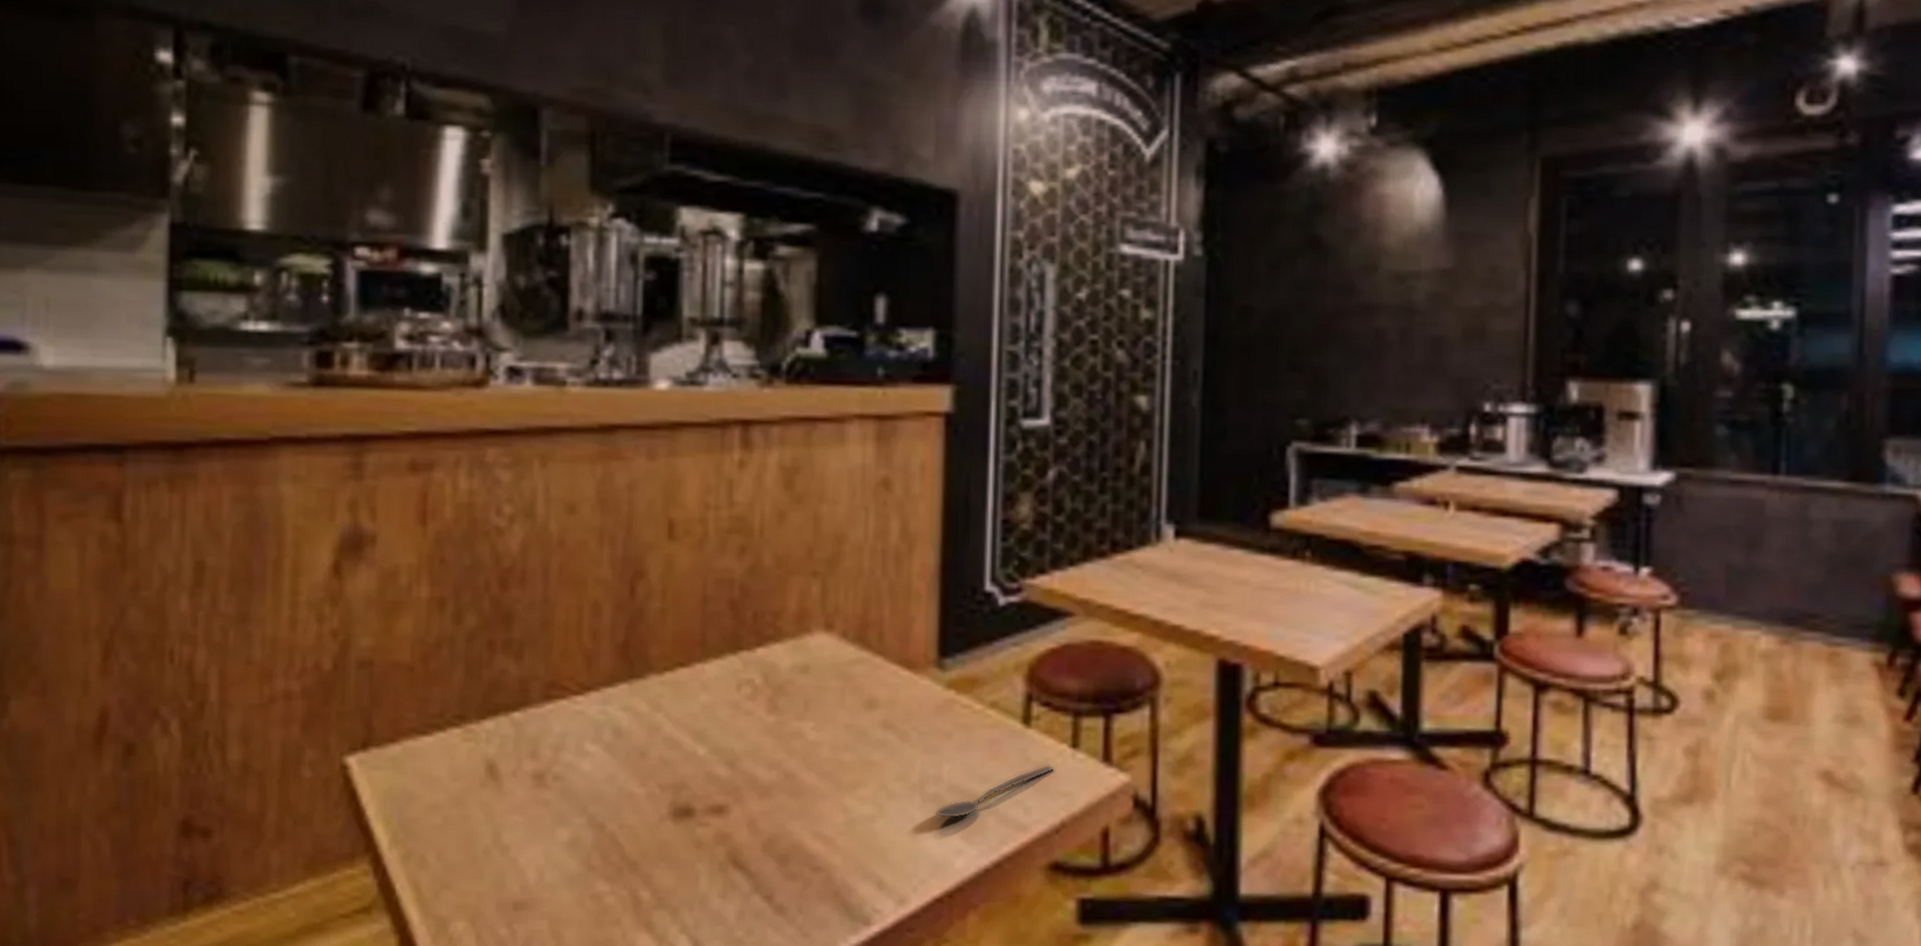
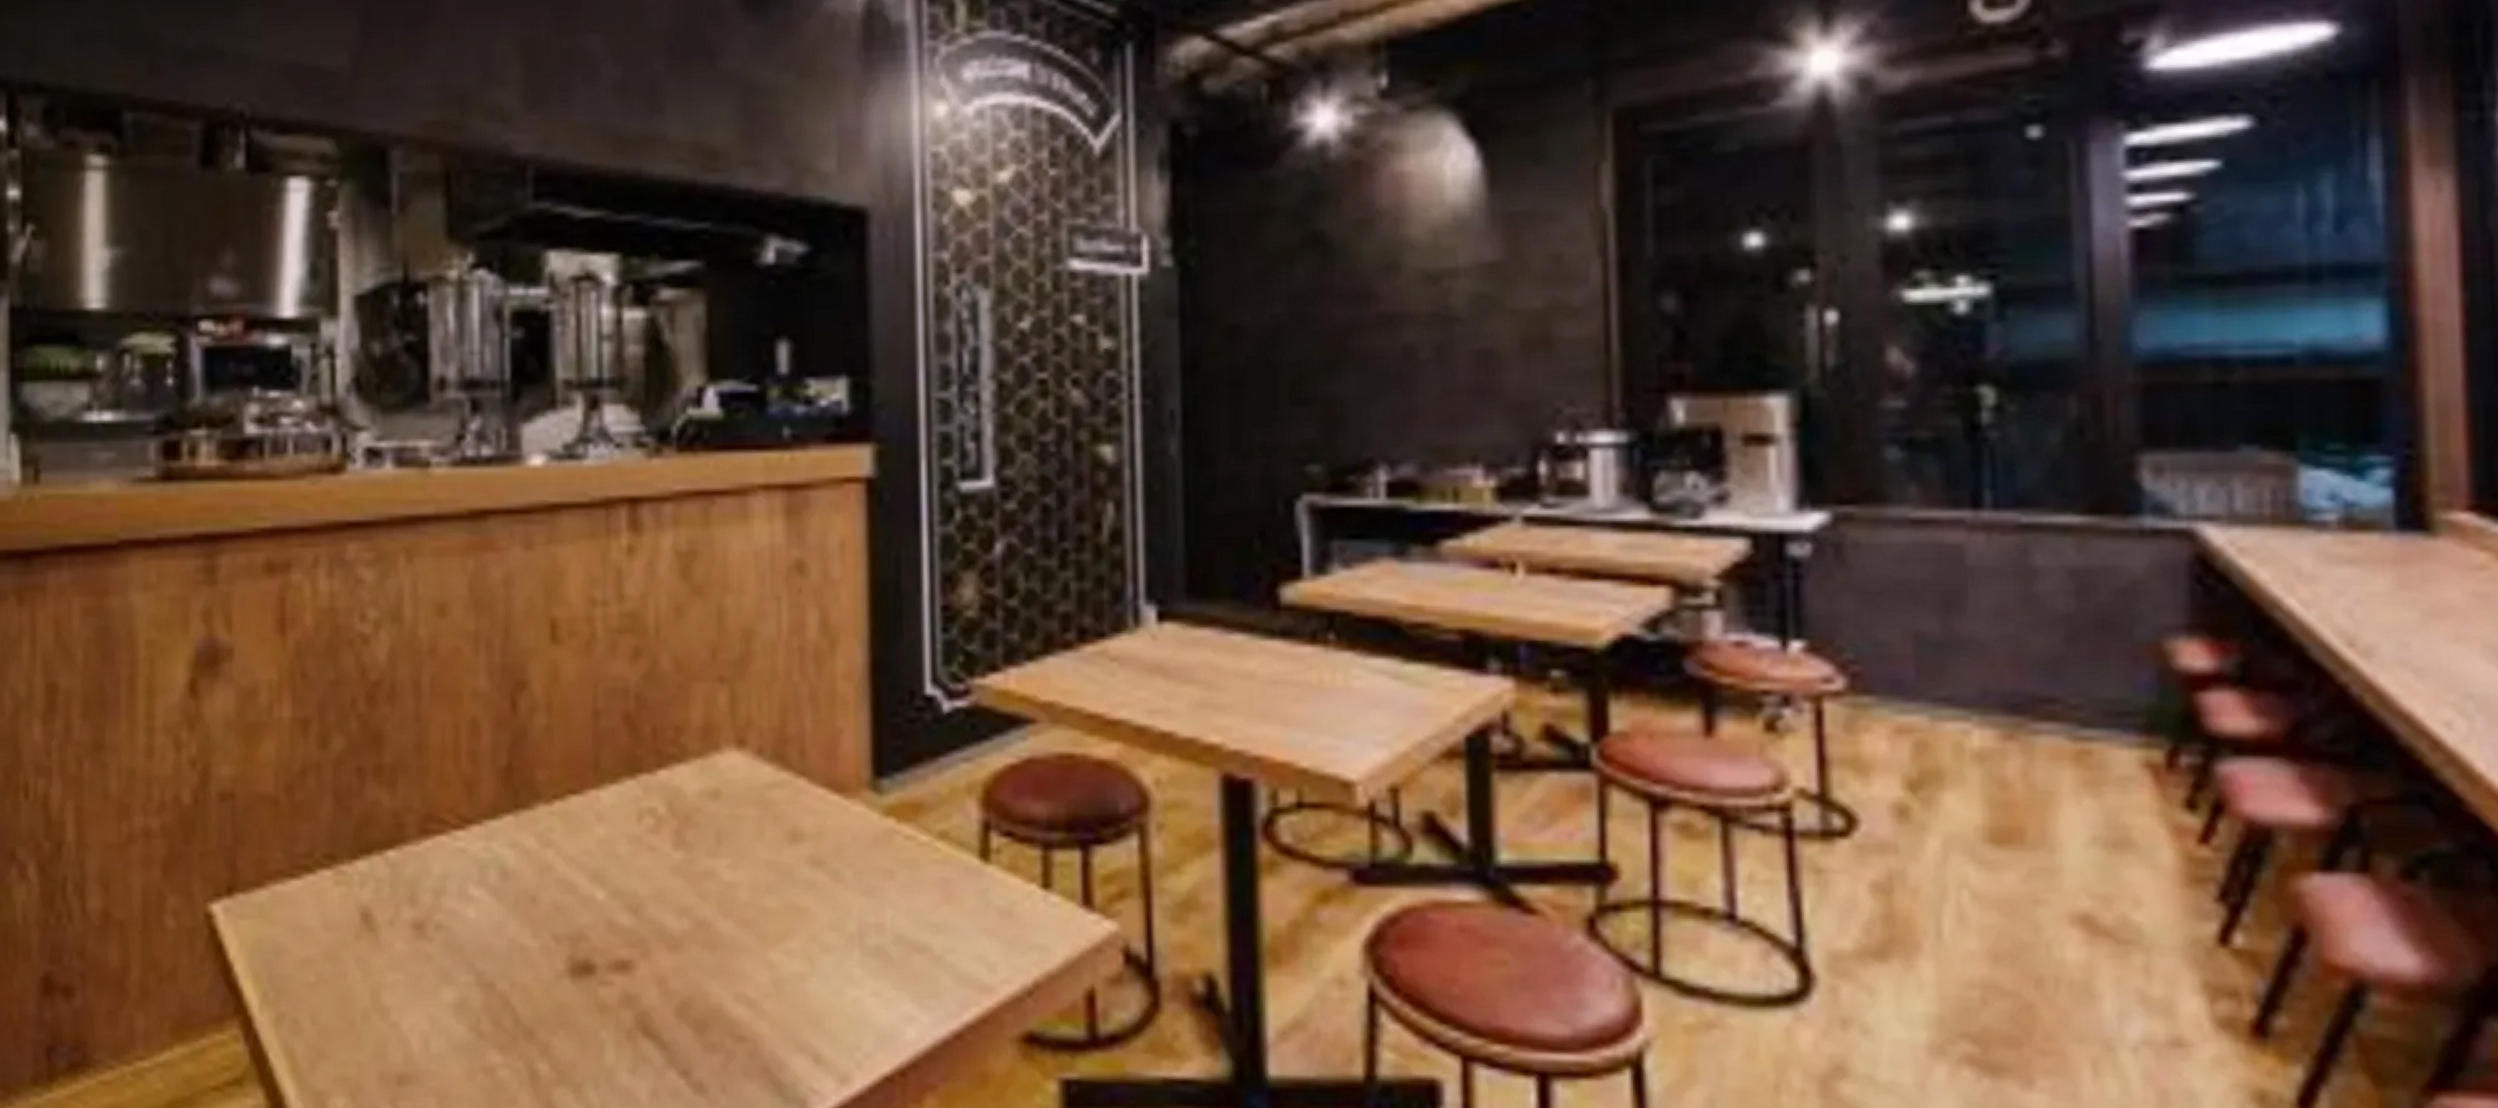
spoon: present [934,764,1055,819] -> none [877,909,1023,978]

